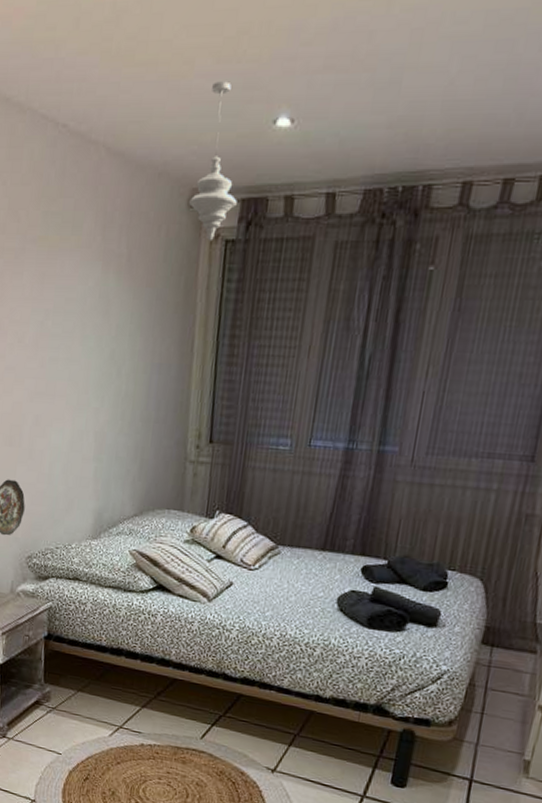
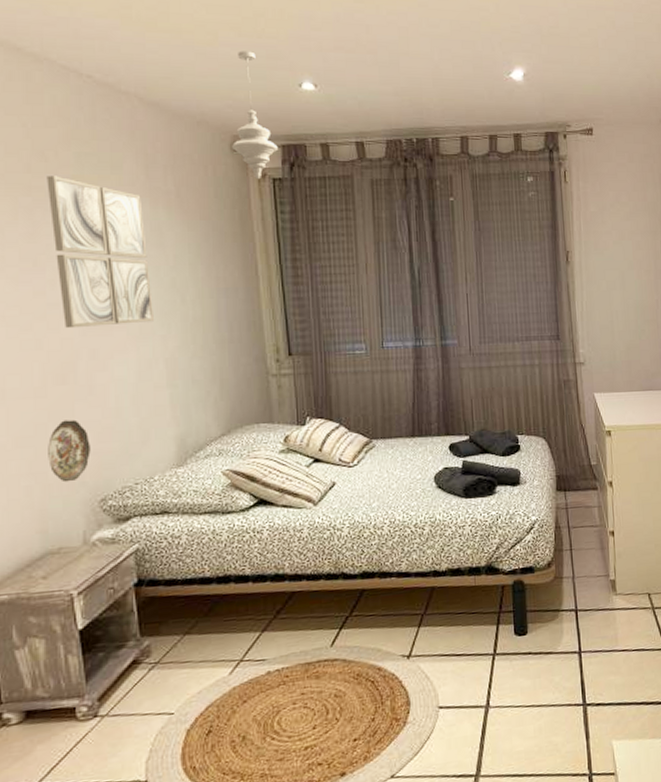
wall art: none [16,237,95,394] -> present [47,175,154,329]

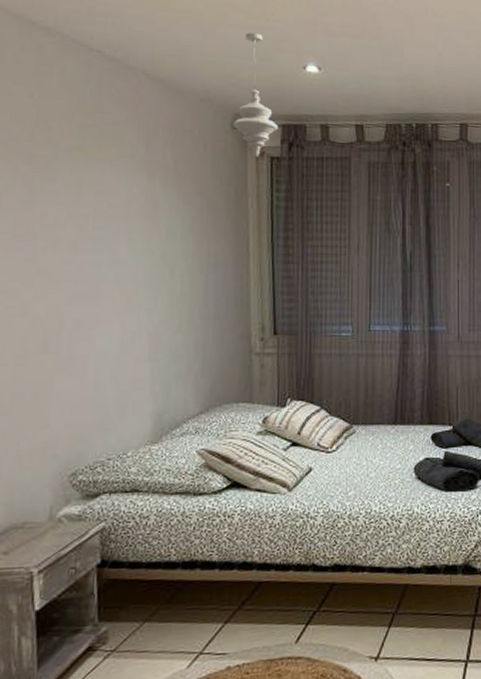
wall art: present [47,175,154,329] -> none [47,145,142,297]
decorative plate: present [48,419,91,483] -> none [22,390,66,454]

